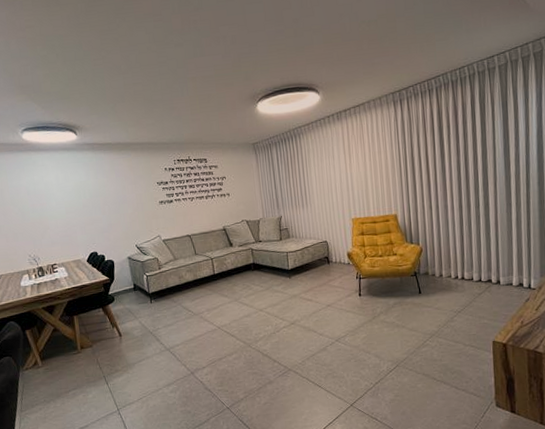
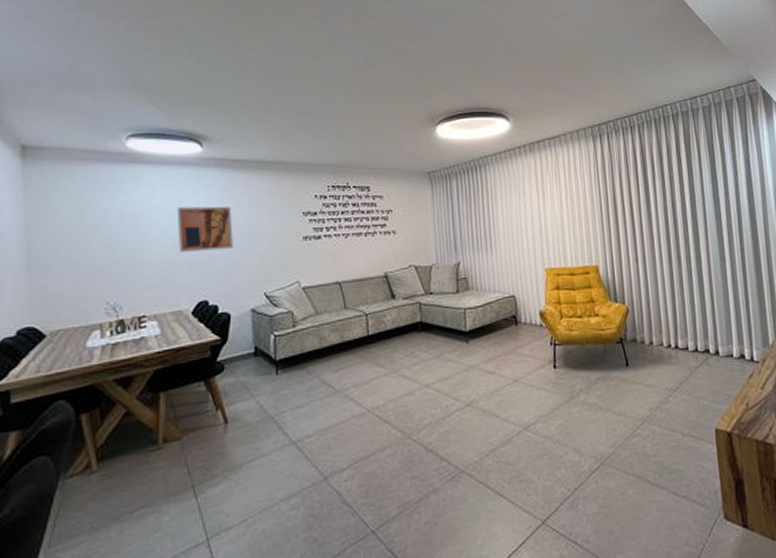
wall art: none [65,181,109,217] -> present [177,206,233,252]

